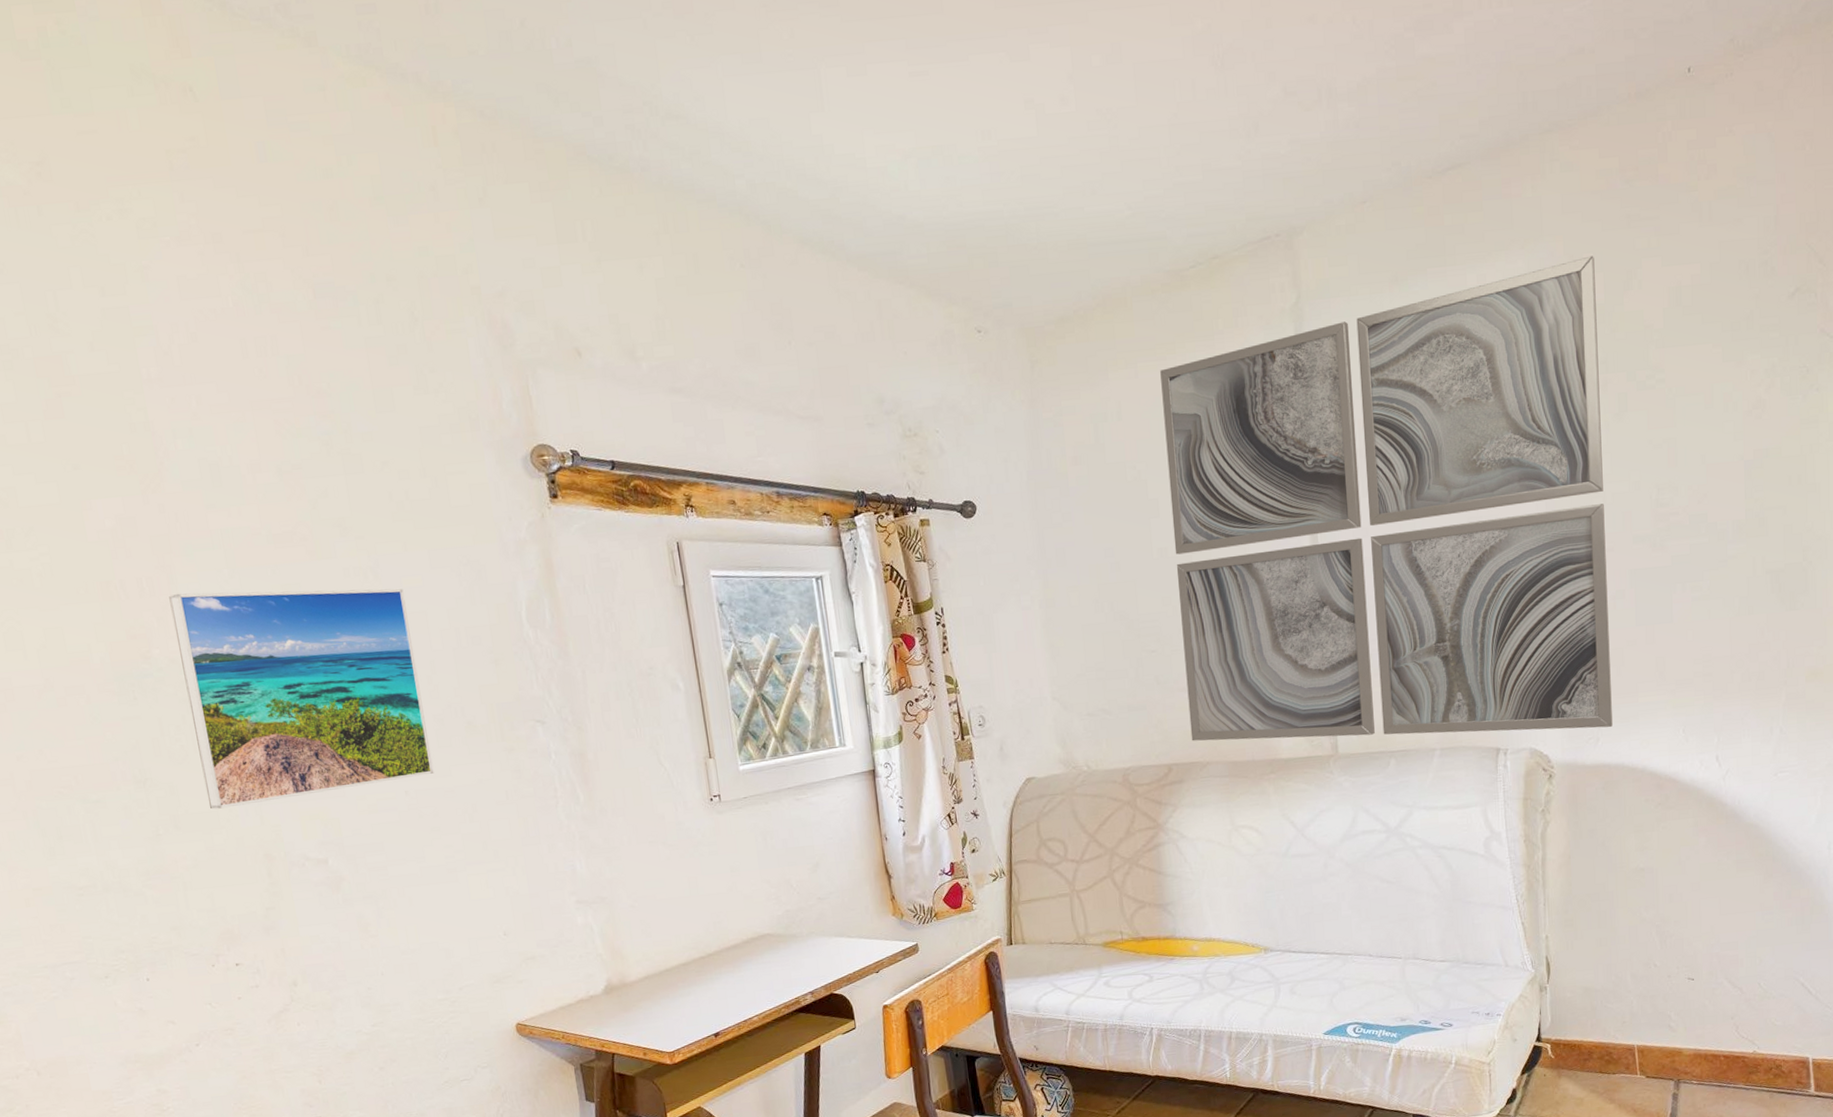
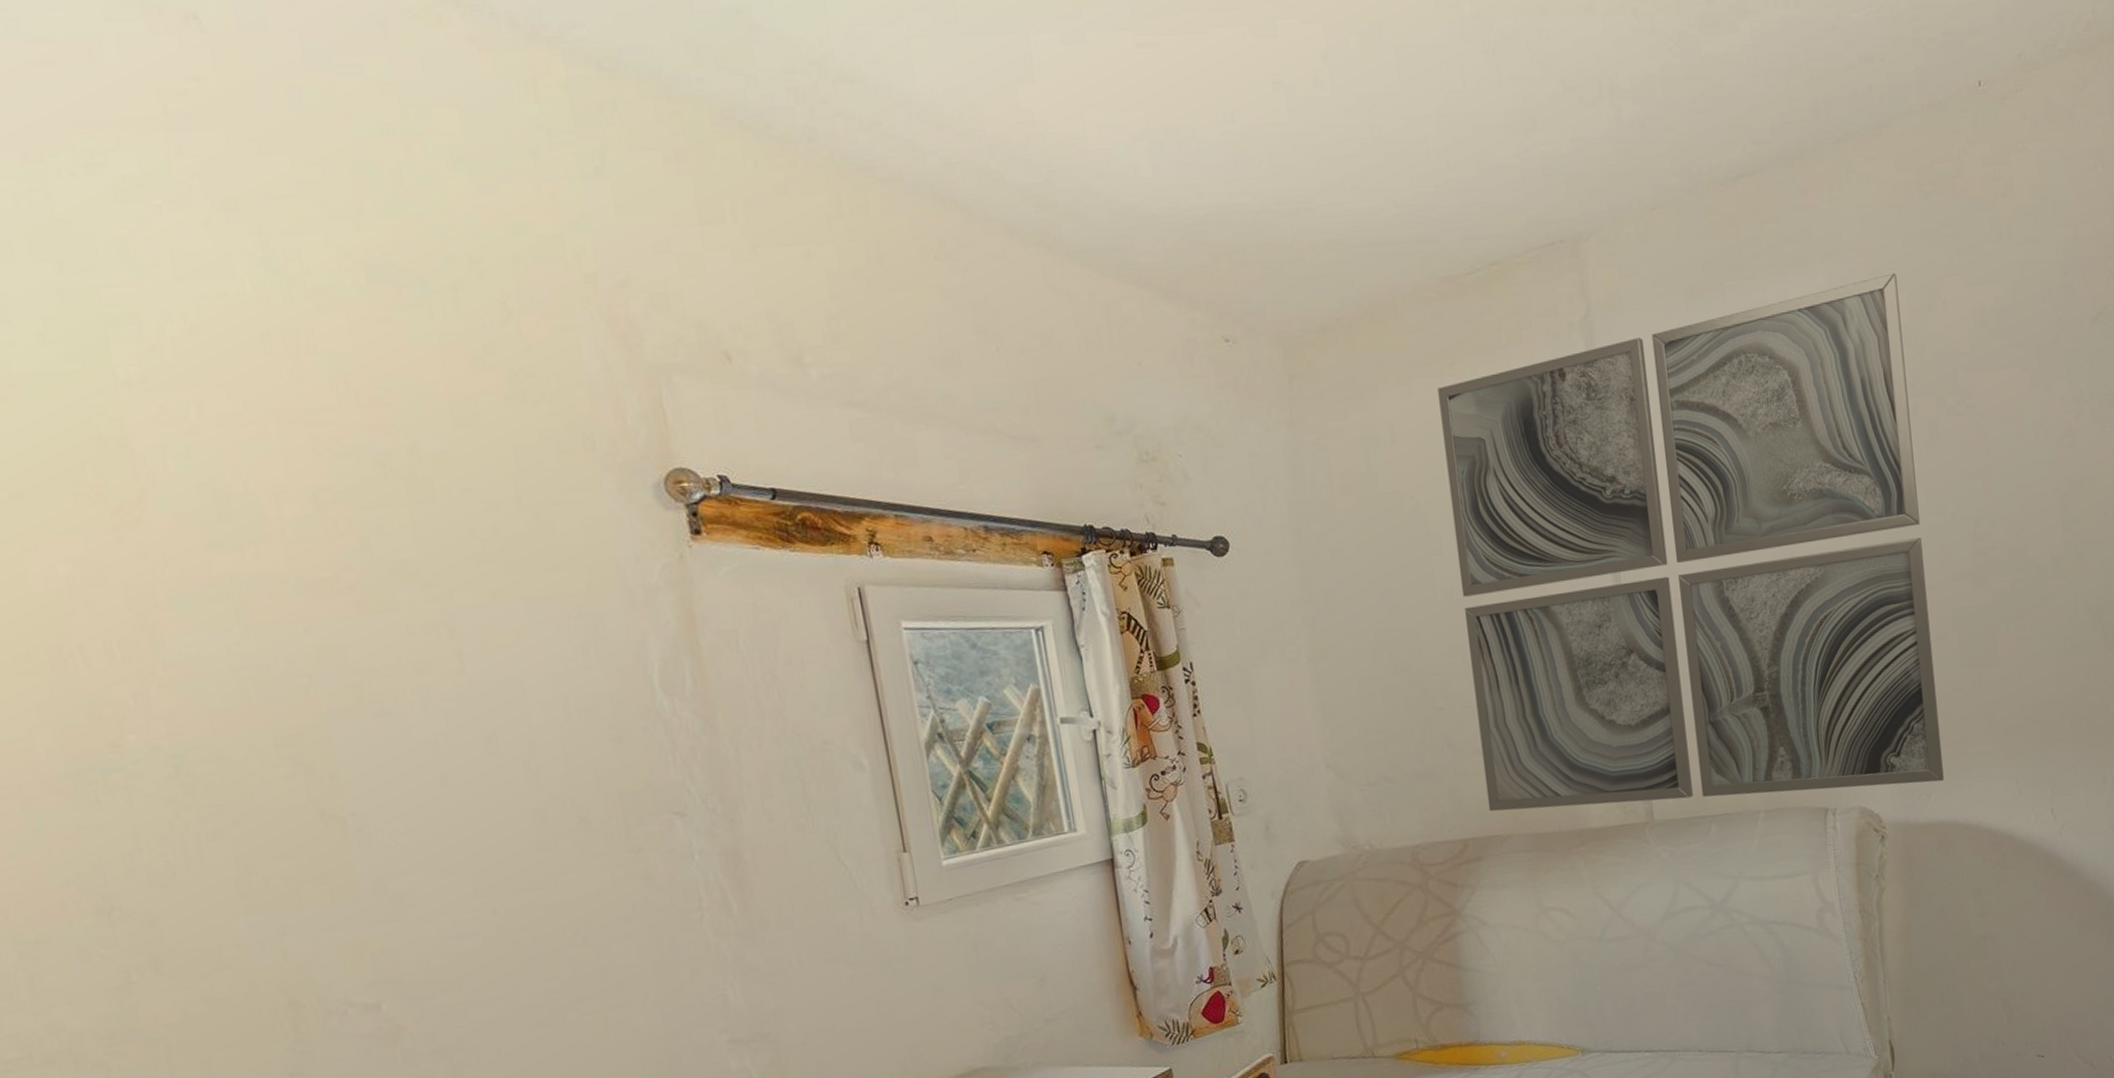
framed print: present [169,588,434,810] -> none [151,649,533,945]

